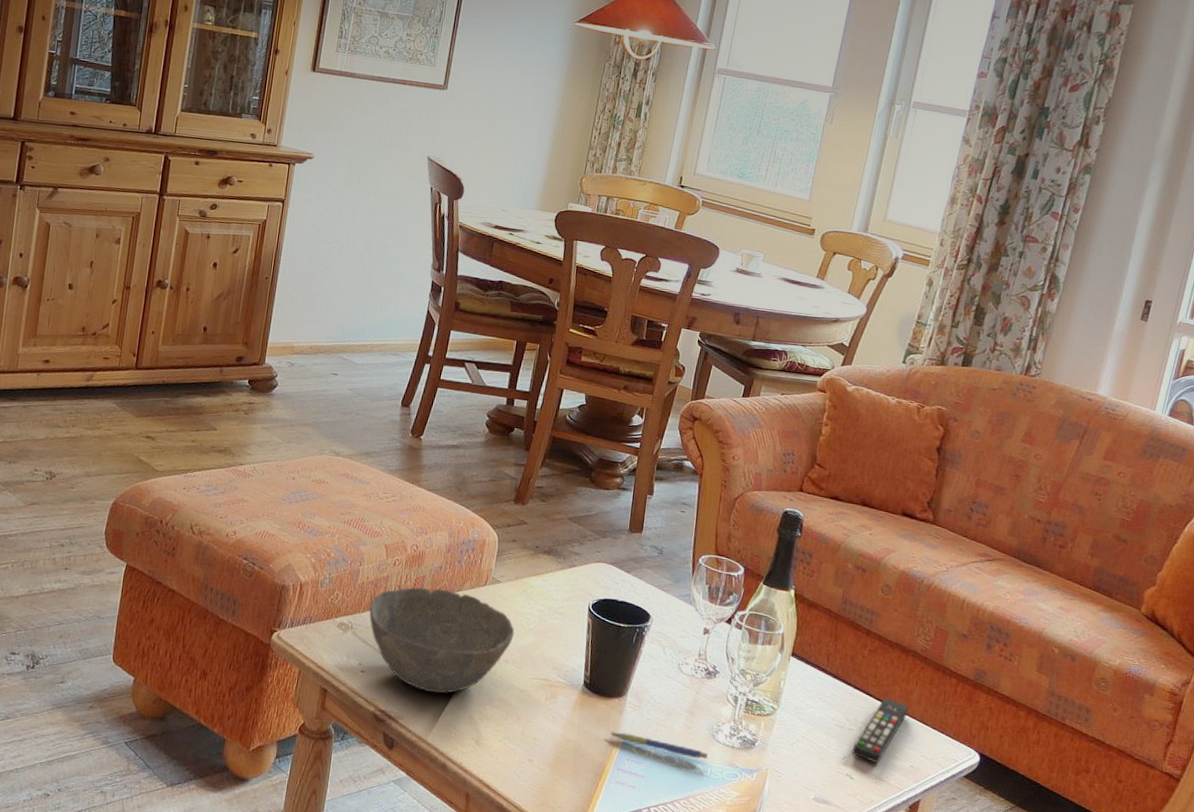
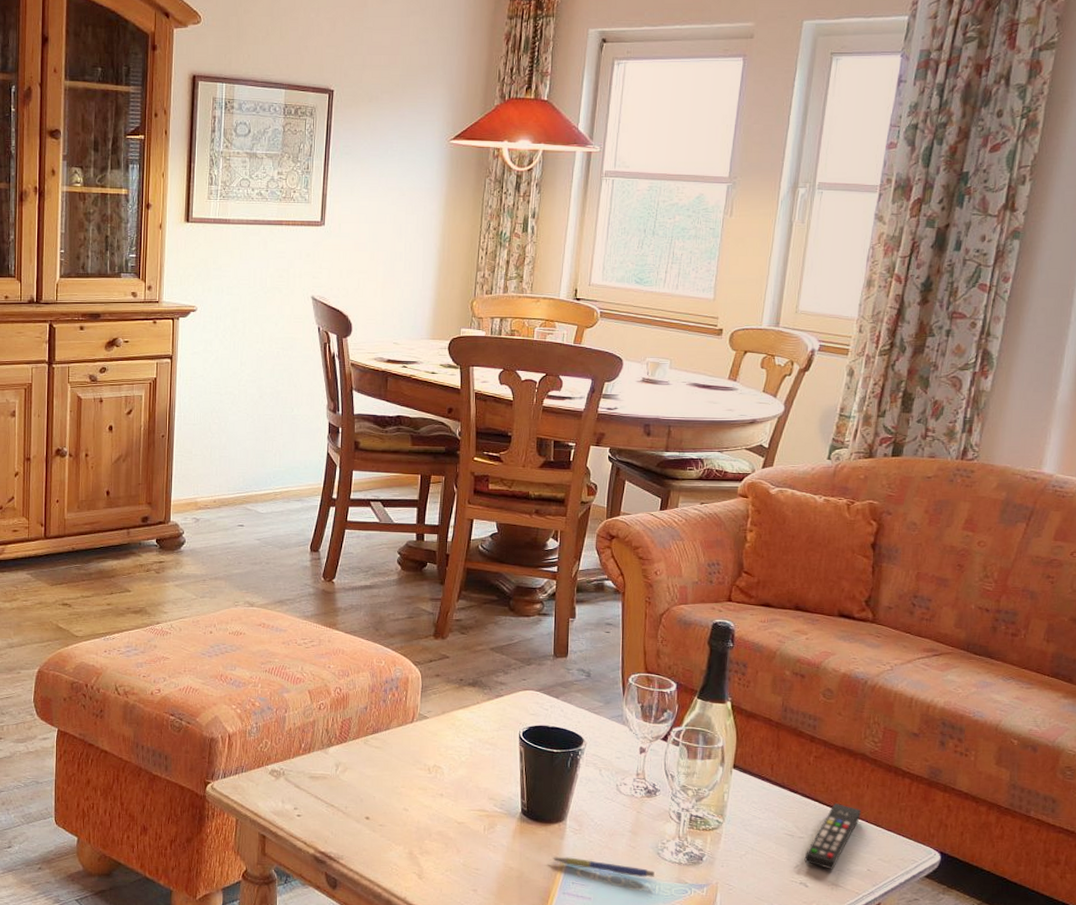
bowl: present [369,587,515,694] -> none [299,729,447,832]

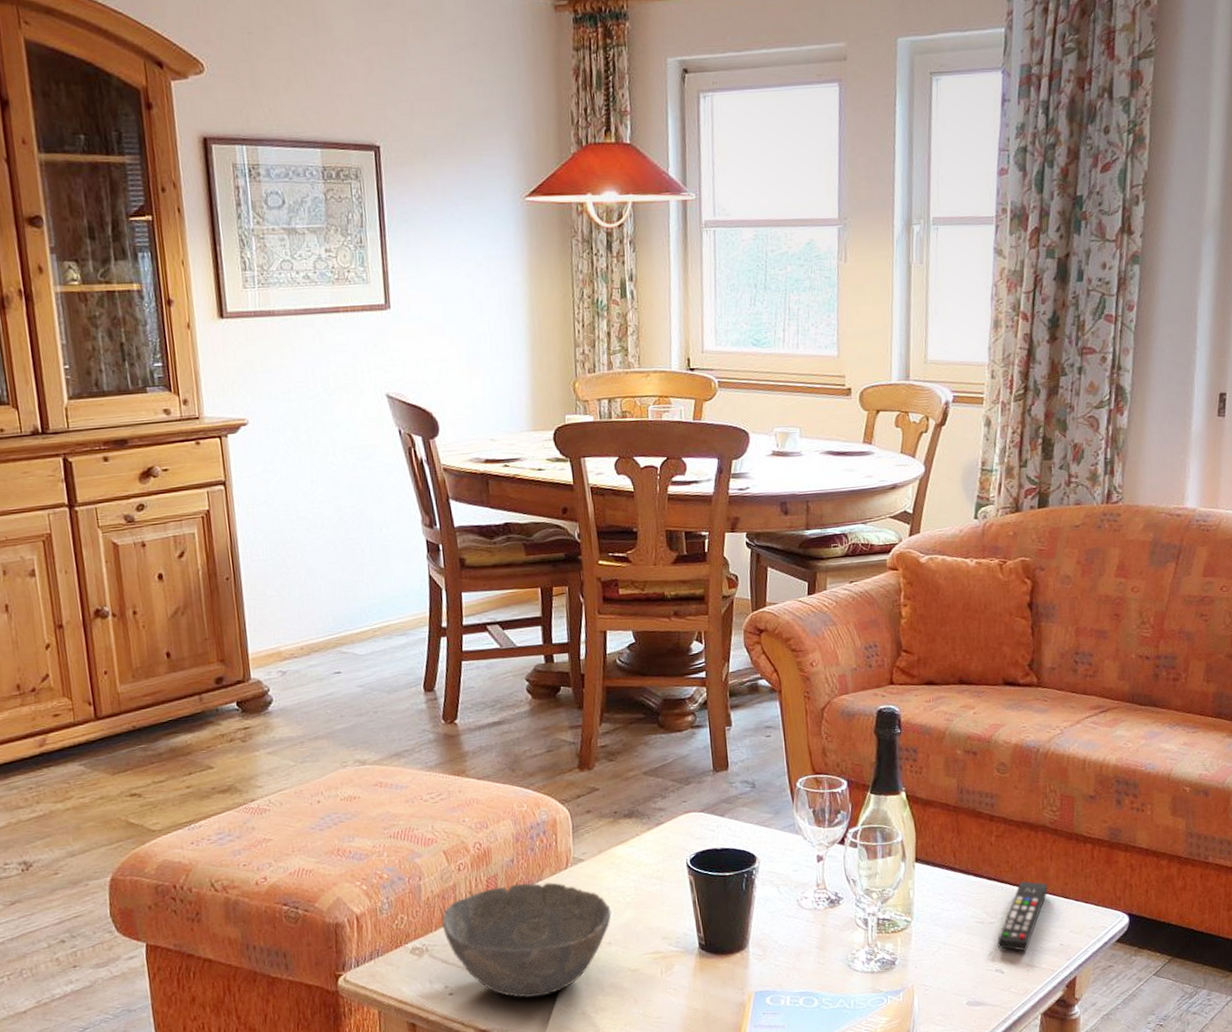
bowl: none [299,729,447,832] -> present [441,882,612,998]
pen: present [552,857,655,878] -> none [738,984,848,996]

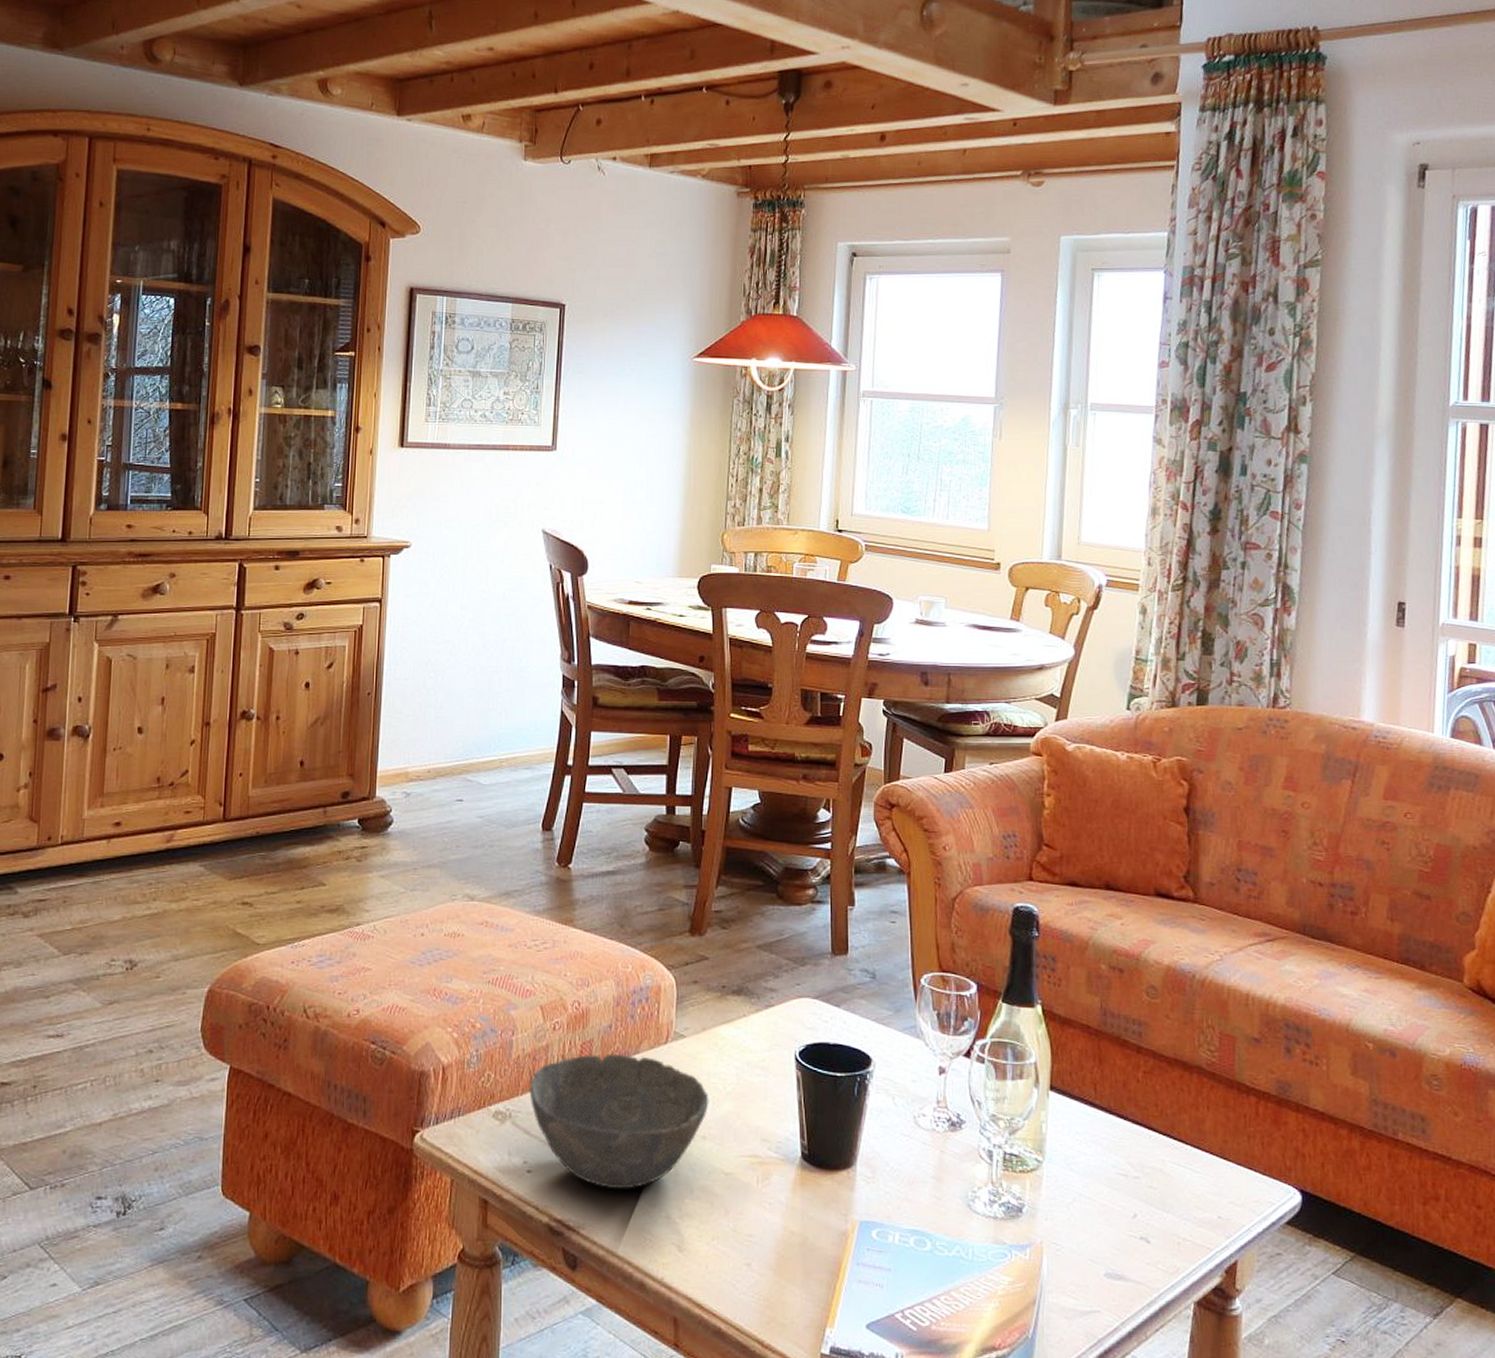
remote control: present [997,881,1048,951] -> none [1142,1131,1204,1219]

